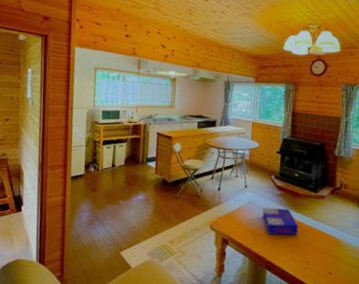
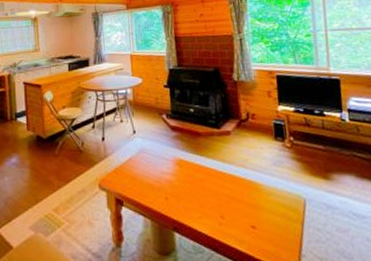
board game: present [262,207,298,236] -> none [158,152,205,187]

